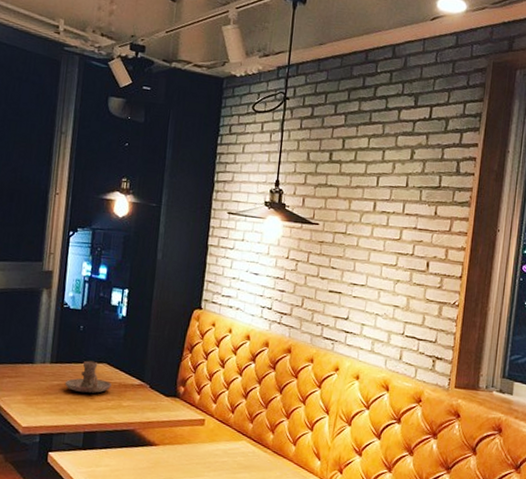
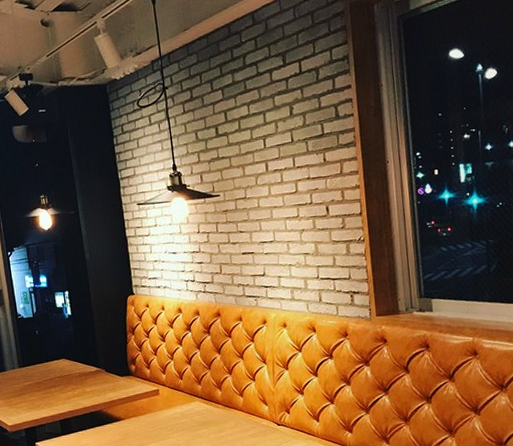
candle holder: present [64,360,112,393] -> none [34,358,74,388]

